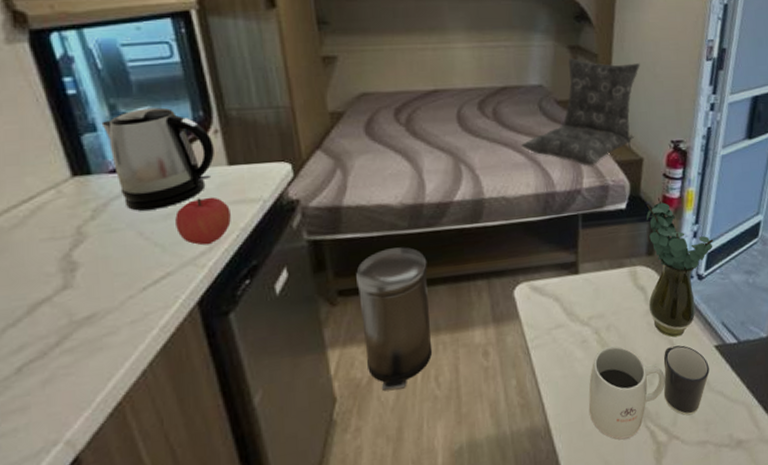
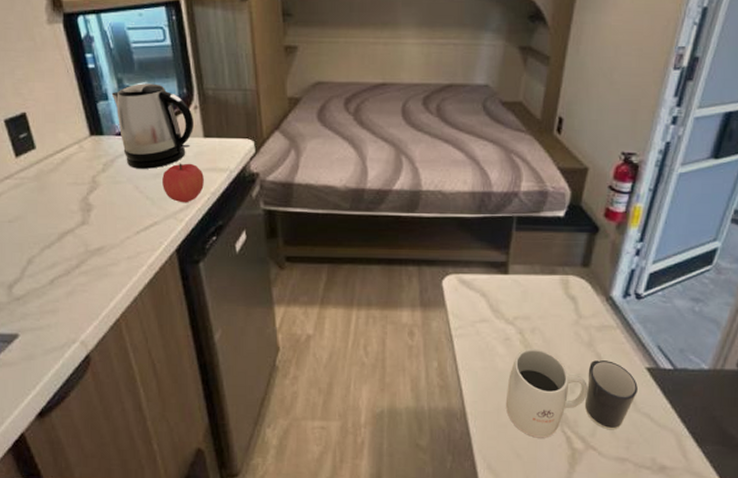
pedal bin: present [356,247,433,392] -> none [302,226,364,351]
pillow: present [521,57,640,165] -> none [462,58,596,169]
vase: present [646,198,714,338] -> none [578,210,659,352]

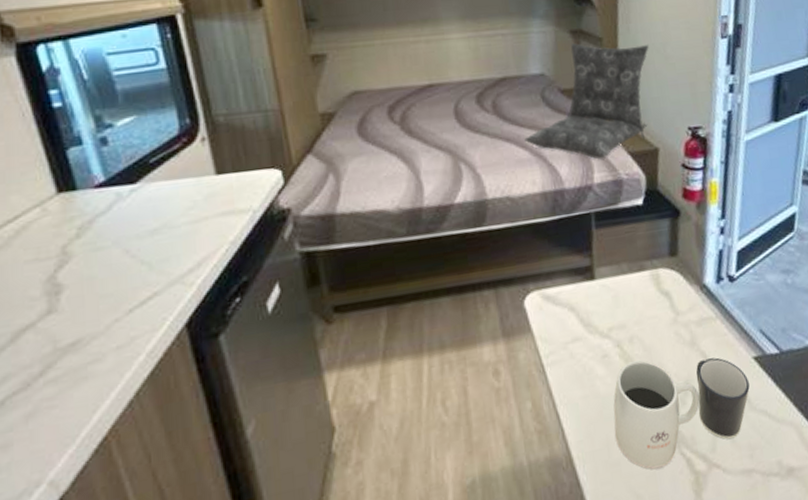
kettle: present [111,83,193,169] -> none [87,116,202,227]
fruit: present [162,163,204,203] -> none [162,209,220,262]
pillow: none [462,58,596,169] -> present [524,42,649,159]

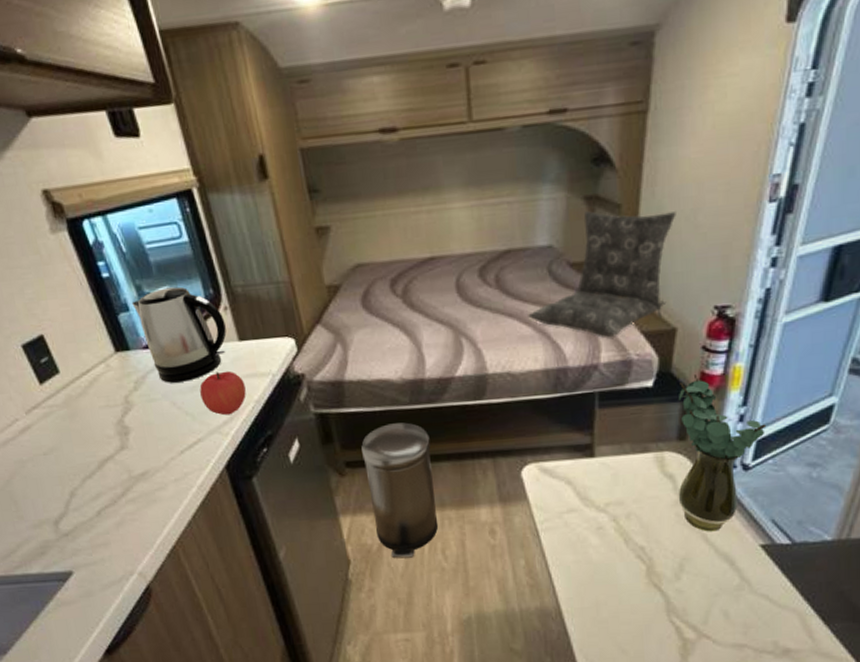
kettle: none [87,116,202,227] -> present [131,286,227,383]
fruit: none [162,209,220,262] -> present [199,371,246,416]
pedal bin: none [352,255,438,419] -> present [361,422,439,559]
mug: present [613,360,700,470] -> none [604,535,695,631]
vase: none [666,191,744,349] -> present [678,374,767,532]
mug: present [696,357,750,440] -> none [693,541,752,616]

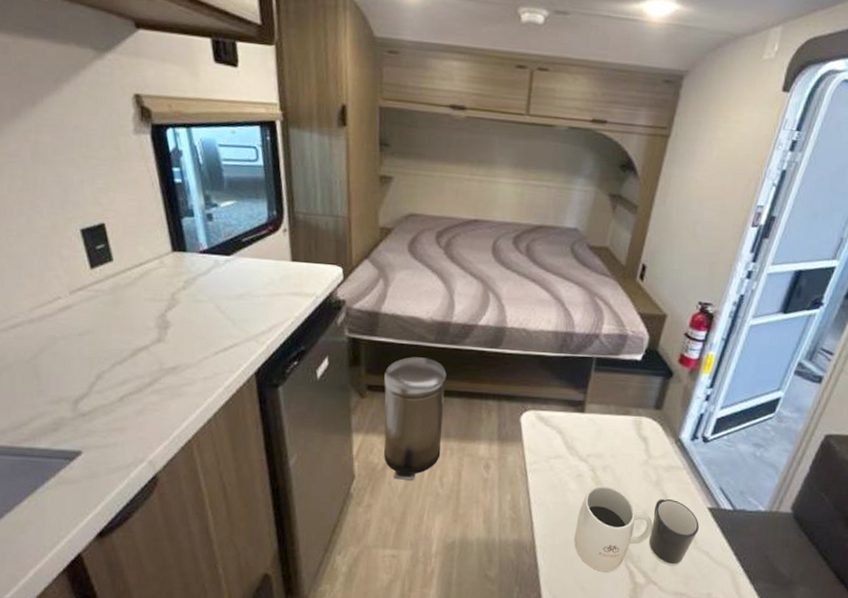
kettle: present [131,286,227,383] -> none [197,202,282,289]
fruit: present [199,371,246,416] -> none [245,285,289,326]
pillow: present [528,210,676,337] -> none [548,205,680,313]
mug: none [604,535,695,631] -> present [574,485,653,572]
vase: present [678,374,767,532] -> none [647,355,726,491]
mug: none [693,541,752,616] -> present [648,499,699,566]

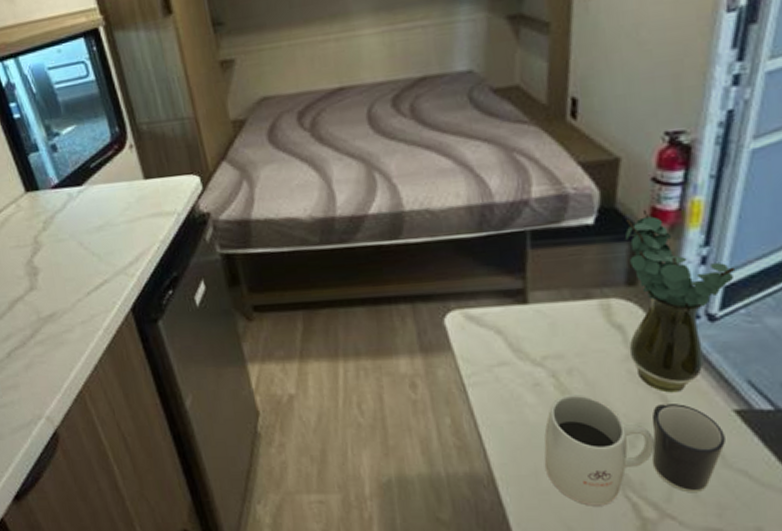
pedal bin: present [384,357,447,481] -> none [269,264,353,412]
vase: none [647,355,726,491] -> present [624,210,736,393]

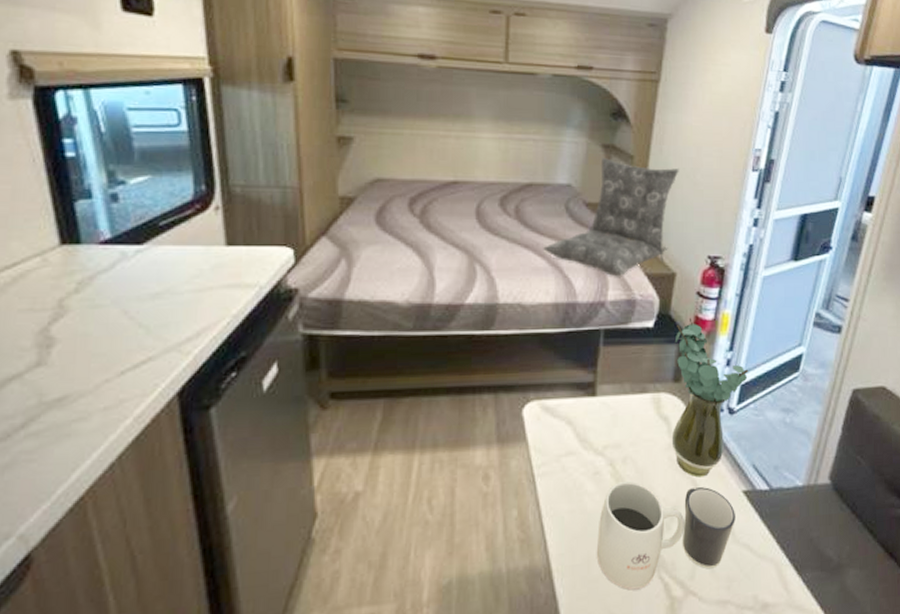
pillow: none [447,28,615,170] -> present [543,157,679,276]

